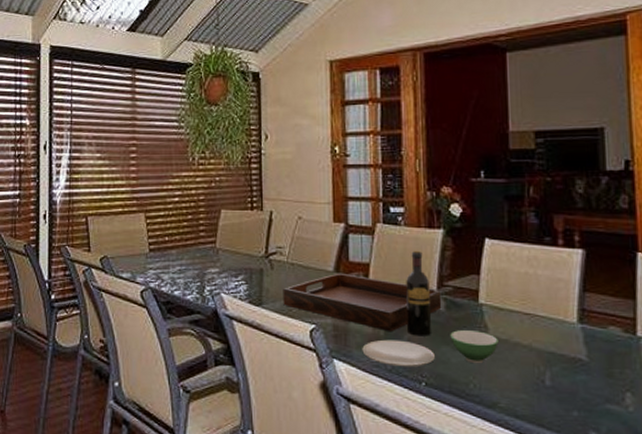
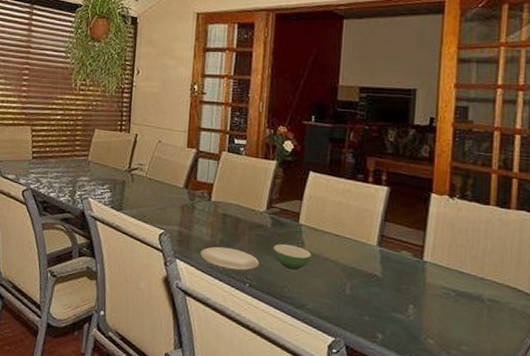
serving tray: present [283,272,442,332] -> none [139,189,270,241]
wine bottle: present [406,250,431,336] -> none [239,176,261,247]

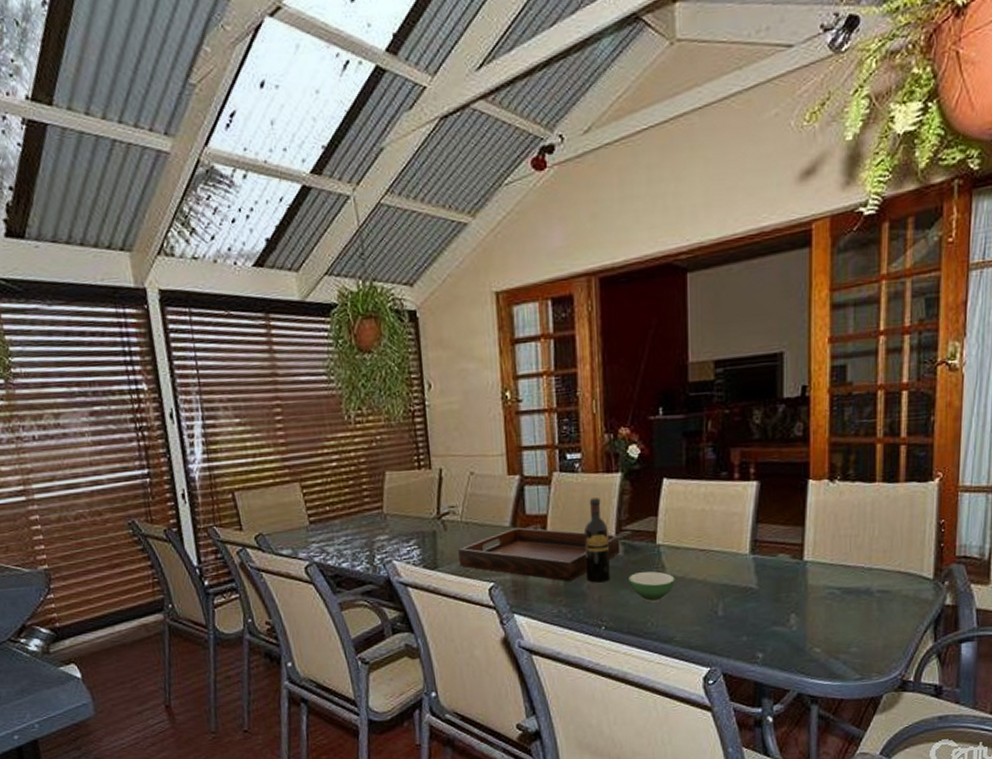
serving tray: none [139,189,270,241] -> present [458,527,620,582]
plate: present [200,246,259,271] -> none [542,588,614,615]
wine bottle: none [239,176,261,247] -> present [584,496,610,583]

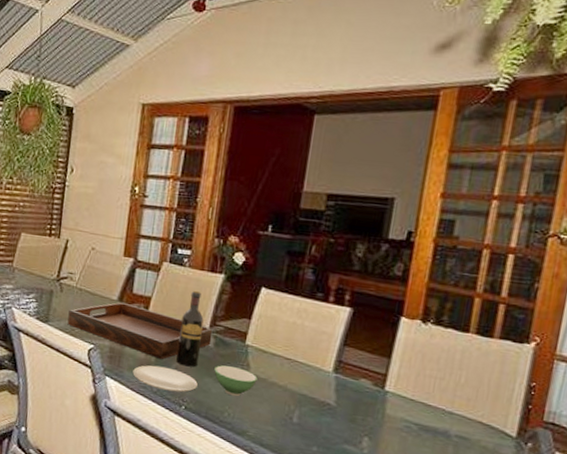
plate: none [542,588,614,615] -> present [132,365,198,393]

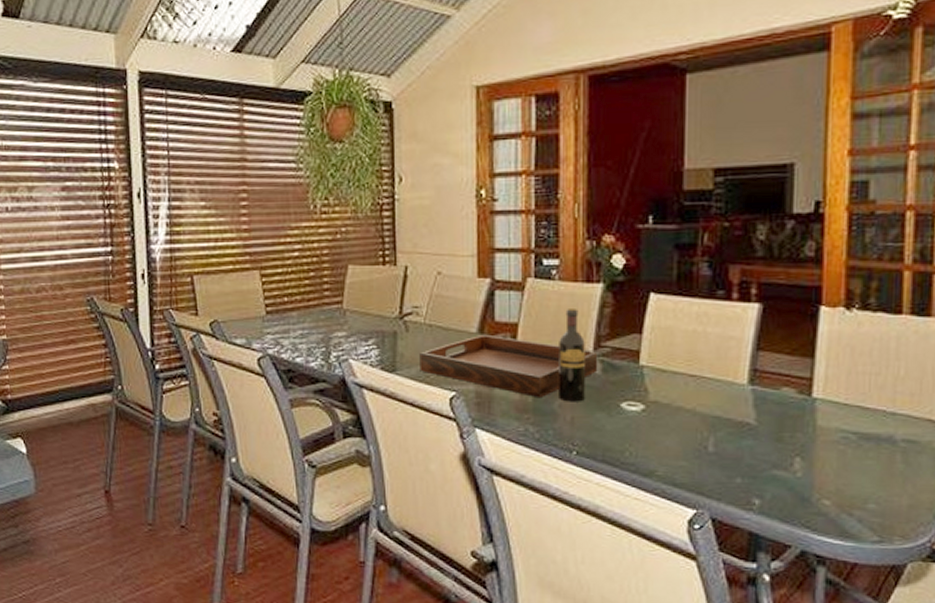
plate: present [132,365,198,393] -> none [508,406,588,436]
bowl: present [214,365,258,397] -> none [606,393,659,431]

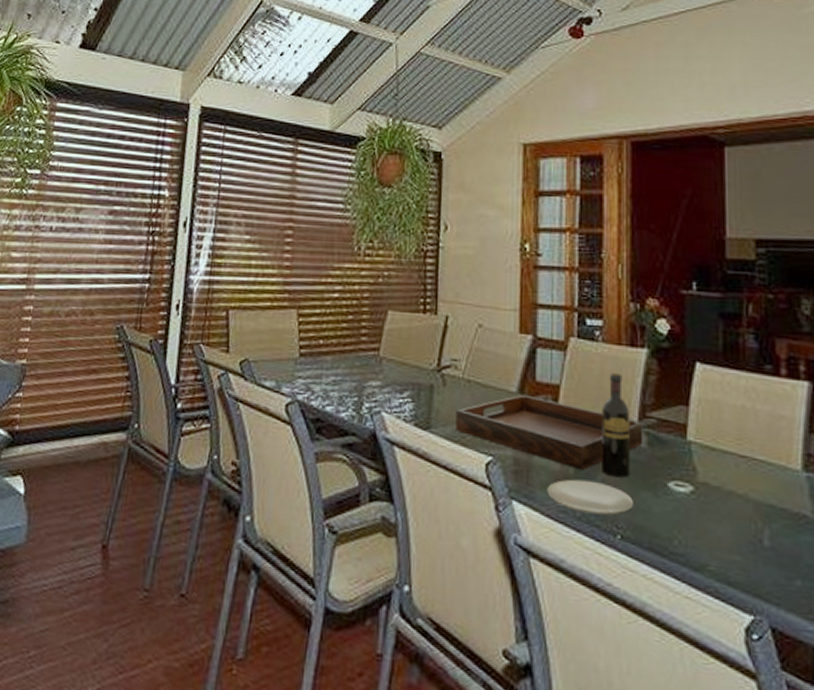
plate: none [508,406,588,436] -> present [547,479,633,516]

